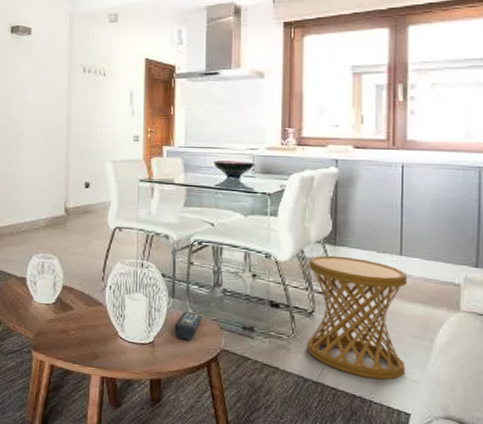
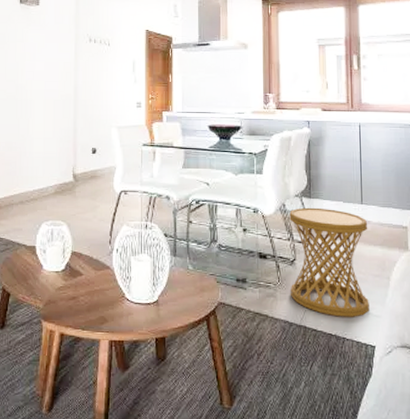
remote control: present [174,311,202,341] -> none [176,269,201,296]

